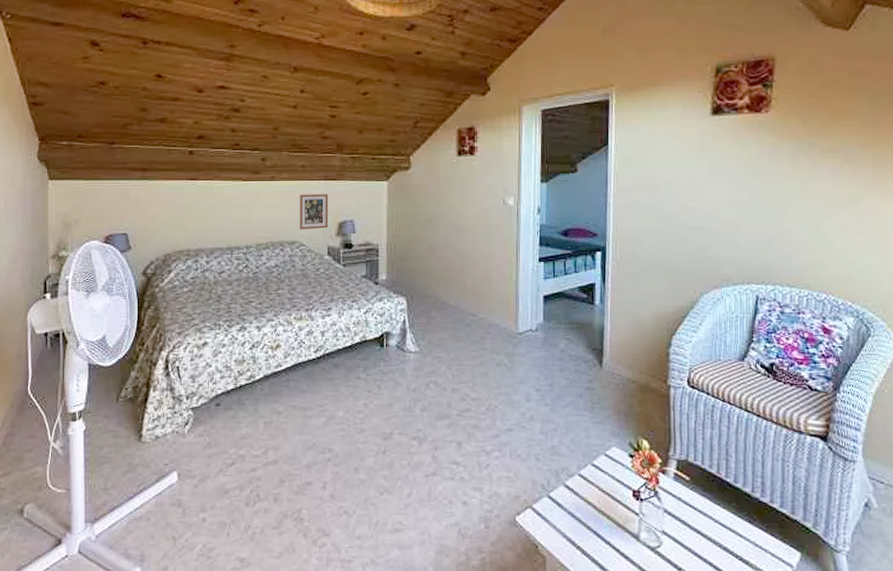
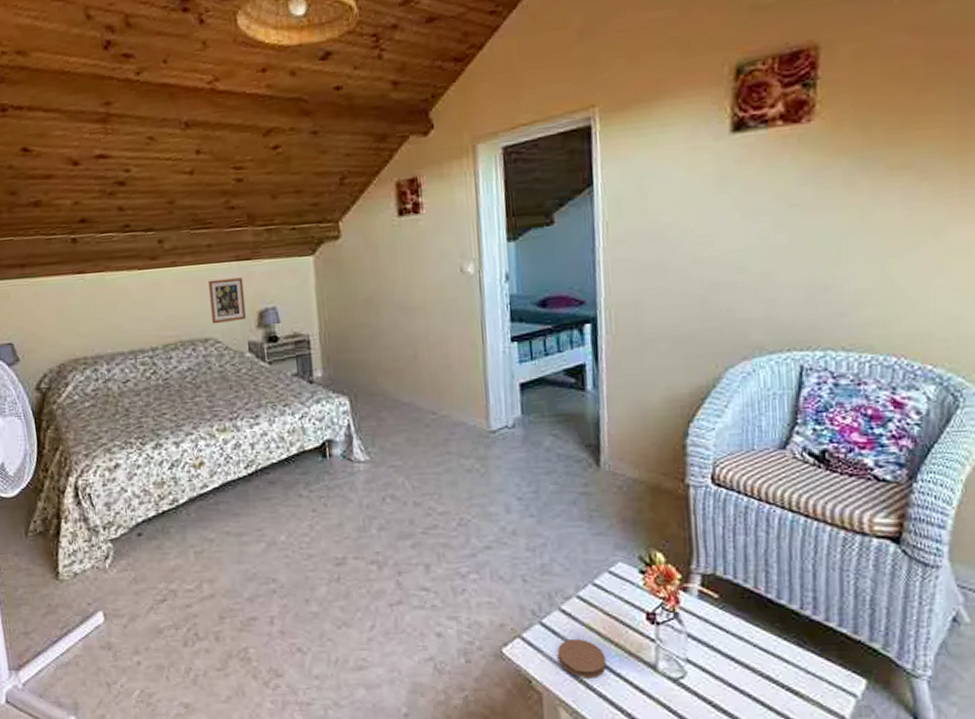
coaster: none [560,510,599,546] -> present [557,638,607,679]

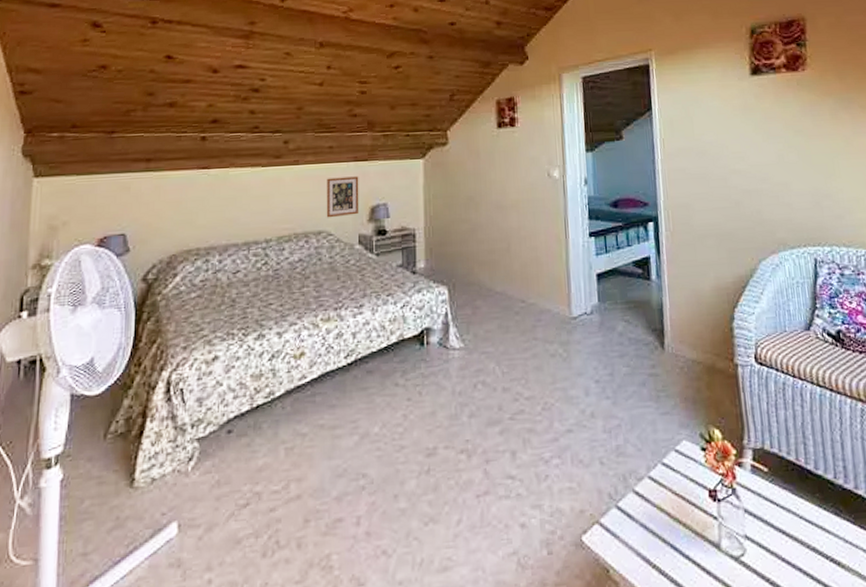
coaster: present [557,638,607,679] -> none [632,521,676,563]

